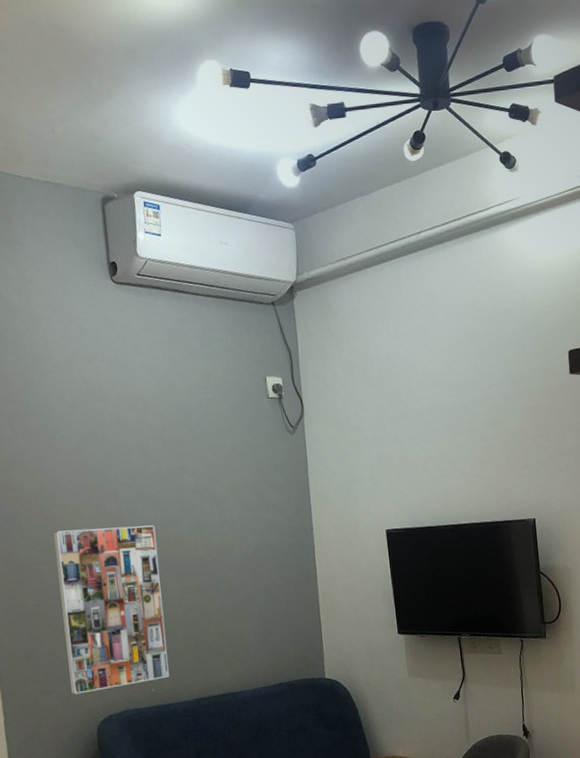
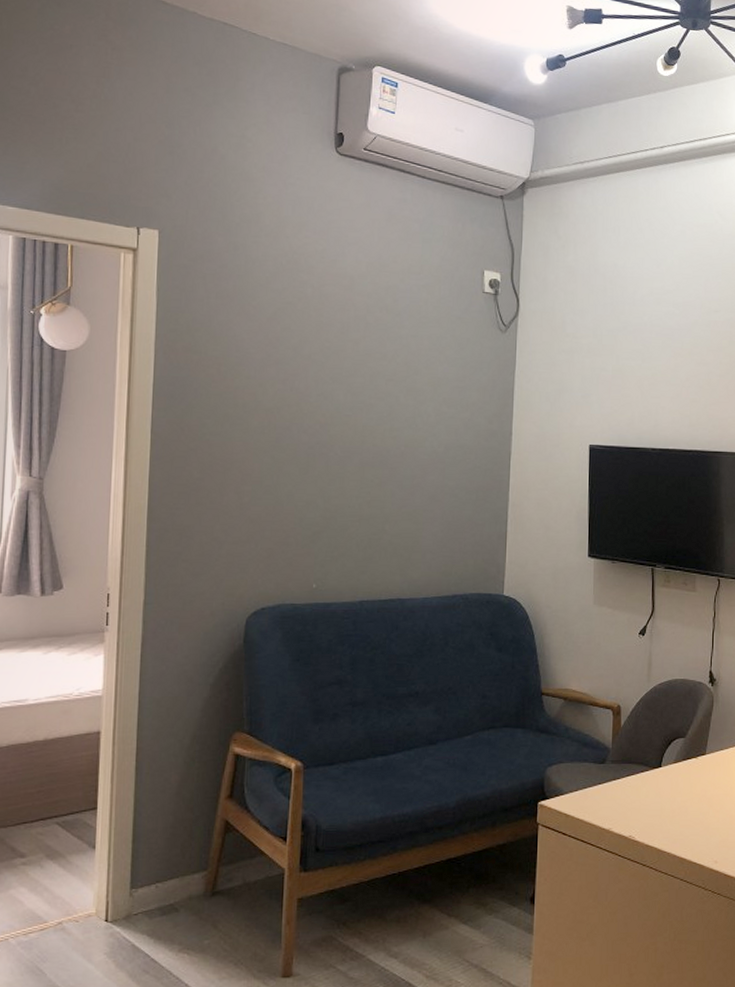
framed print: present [53,525,169,695] -> none [223,402,343,580]

